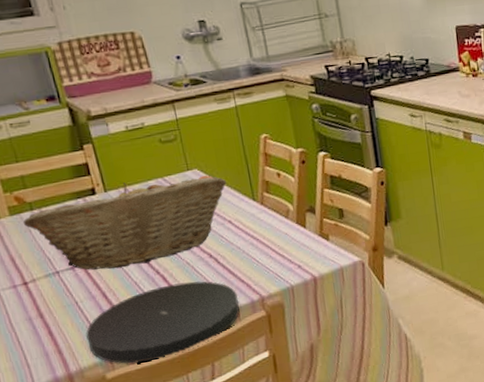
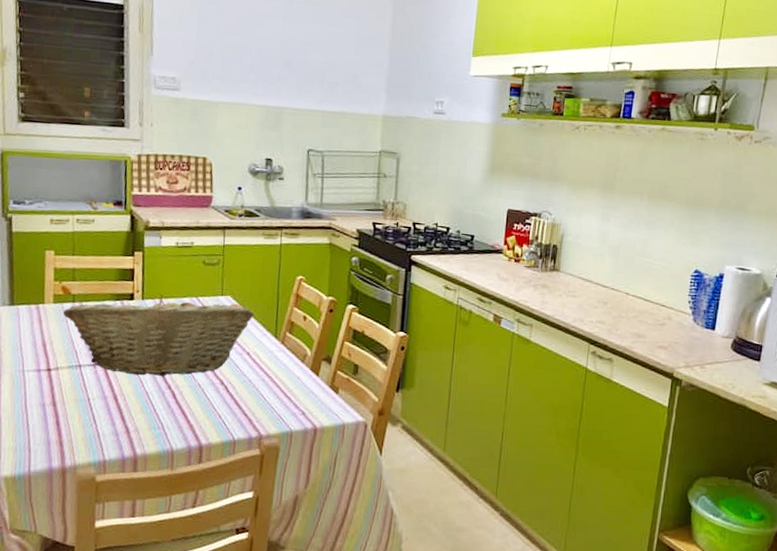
plate: present [85,281,240,364] -> none [88,402,238,474]

